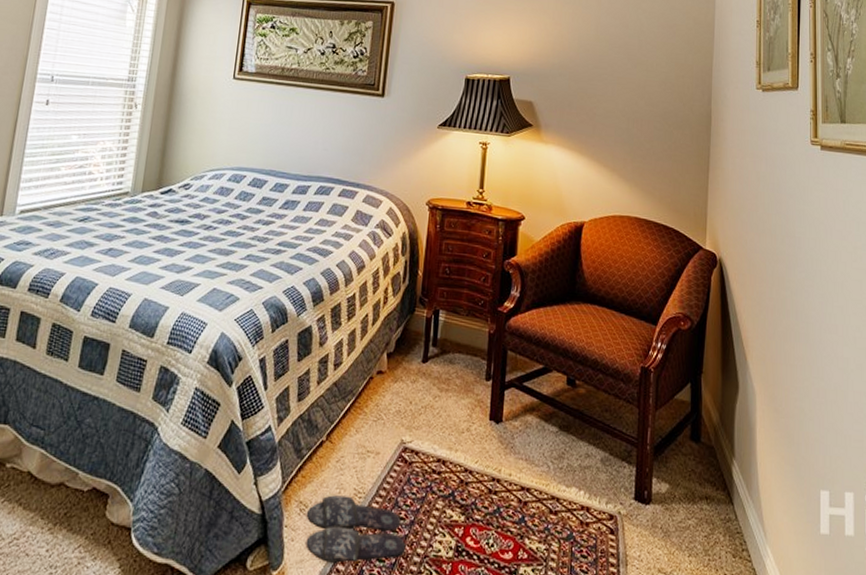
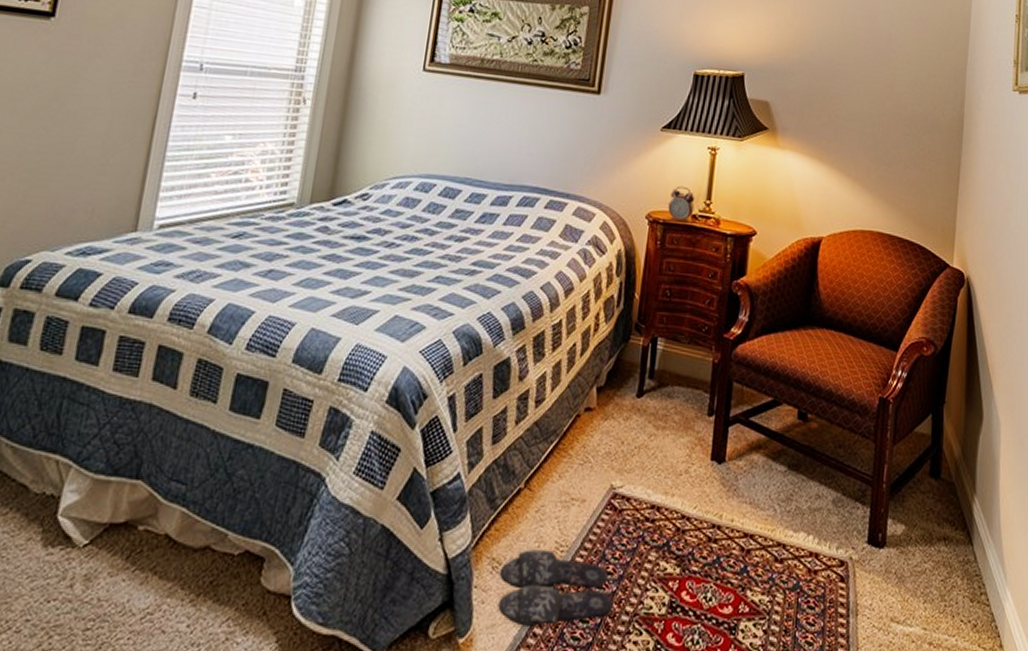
alarm clock: none [445,176,469,209] -> present [668,186,695,223]

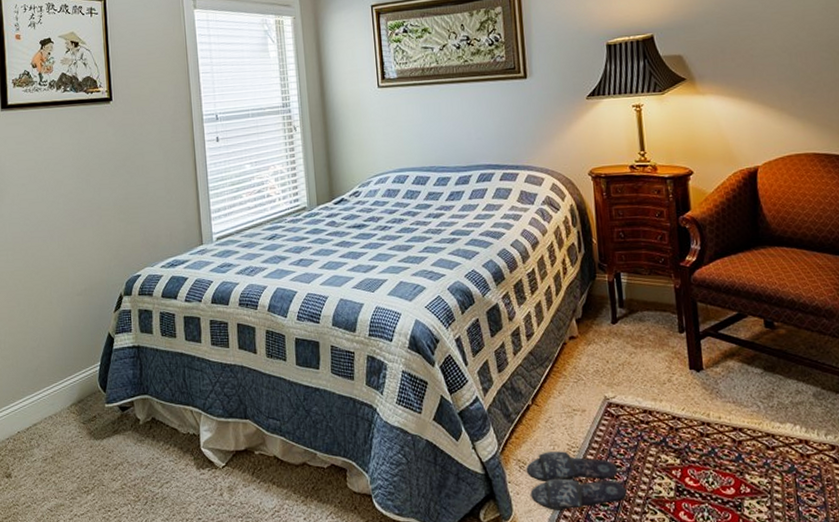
alarm clock: present [668,186,695,223] -> none [606,142,631,174]

